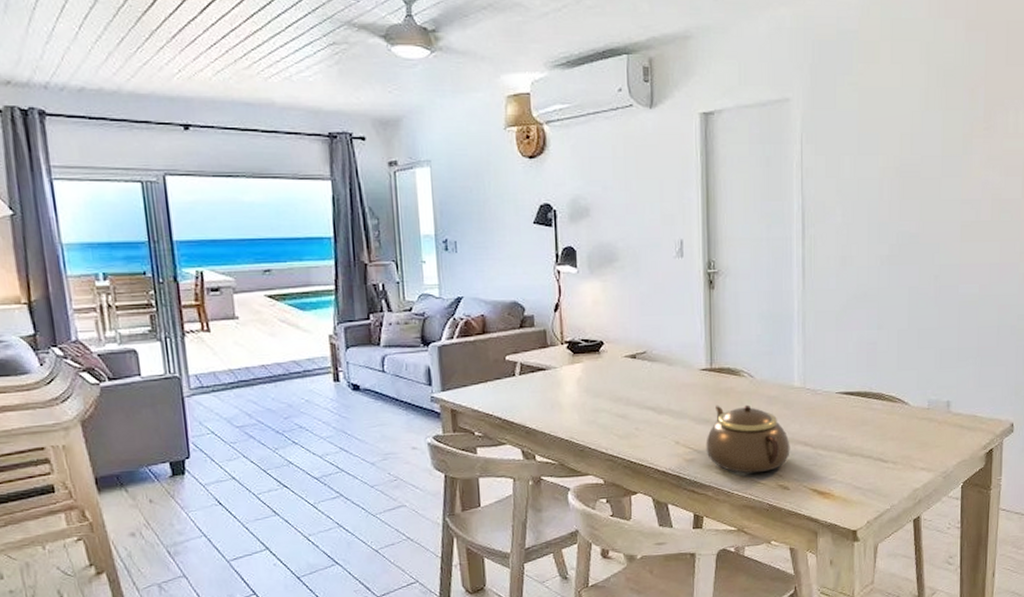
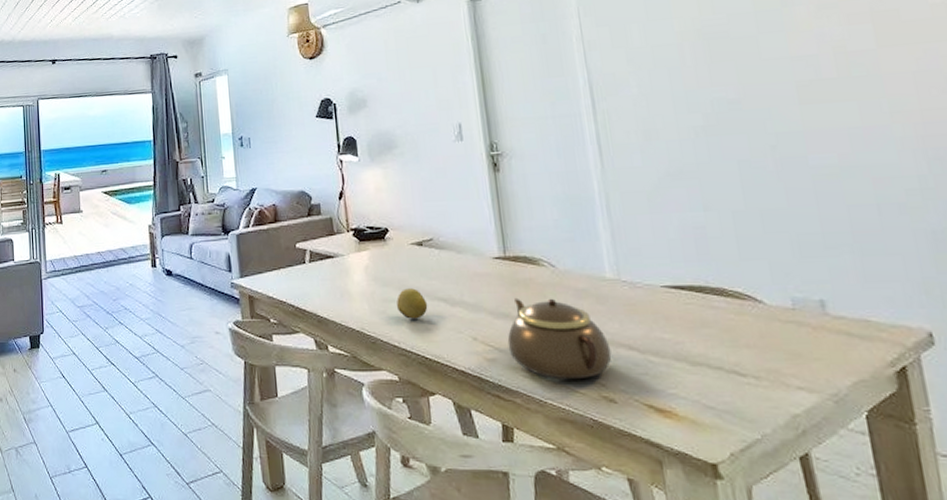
fruit: none [607,398,637,427] -> present [397,288,428,319]

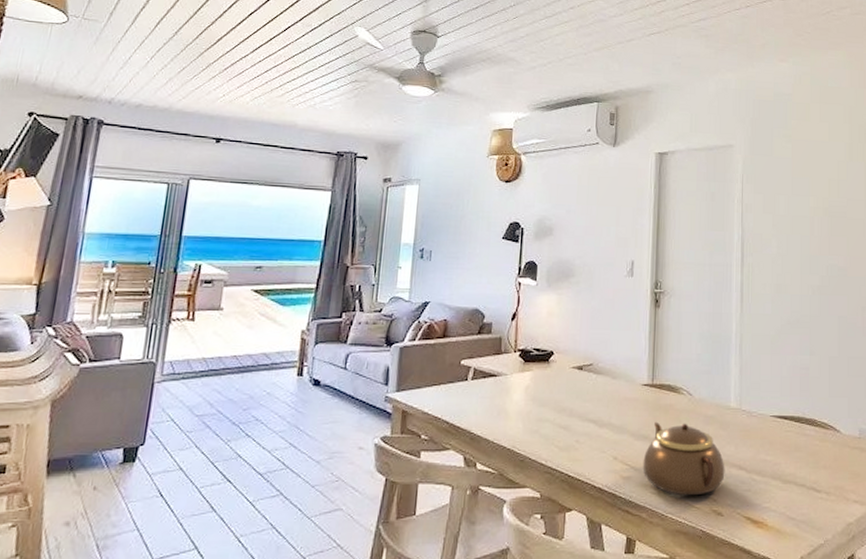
fruit: present [397,288,428,319] -> none [550,409,578,439]

